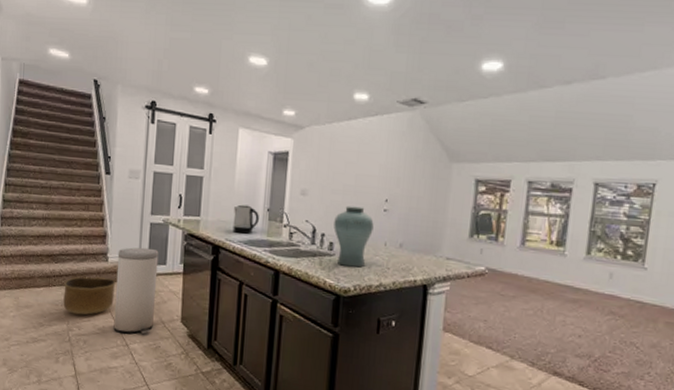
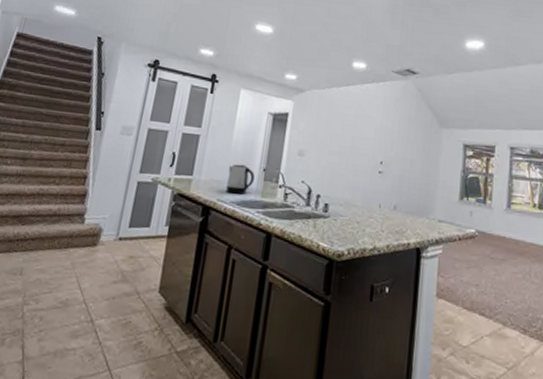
basket: present [63,277,116,315] -> none [22,241,90,286]
pedal bin: present [113,247,159,335] -> none [79,208,143,308]
vase: present [333,206,374,268] -> none [329,167,369,230]

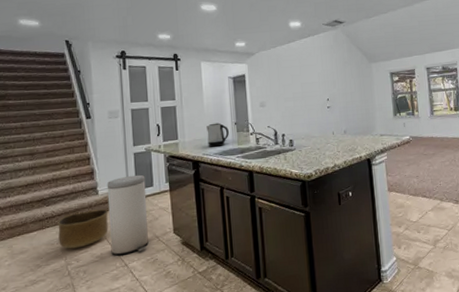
basket: none [22,241,90,286] -> present [58,209,108,249]
pedal bin: none [79,208,143,308] -> present [107,174,148,256]

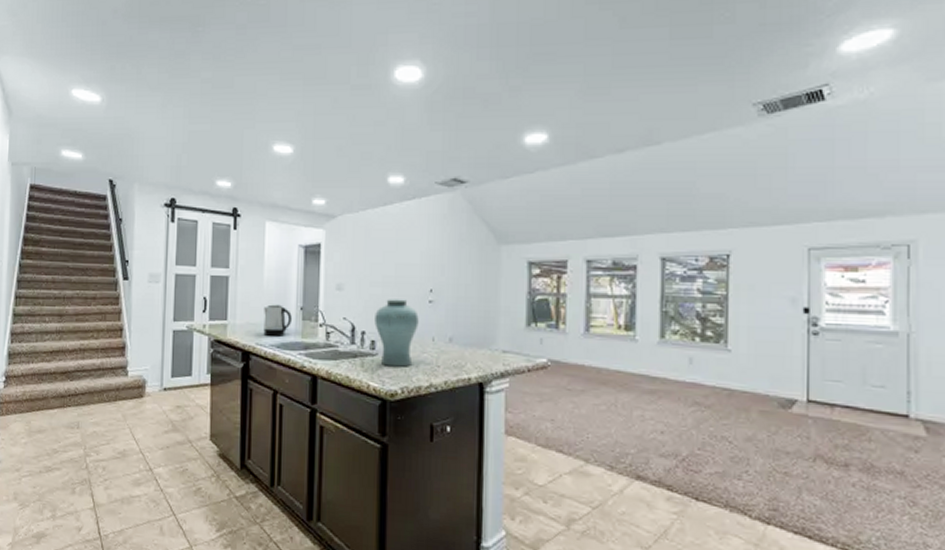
basket: present [58,209,108,249] -> none [79,394,137,438]
pedal bin: present [107,174,148,256] -> none [135,358,183,457]
vase: none [290,108,322,157] -> present [375,299,419,368]

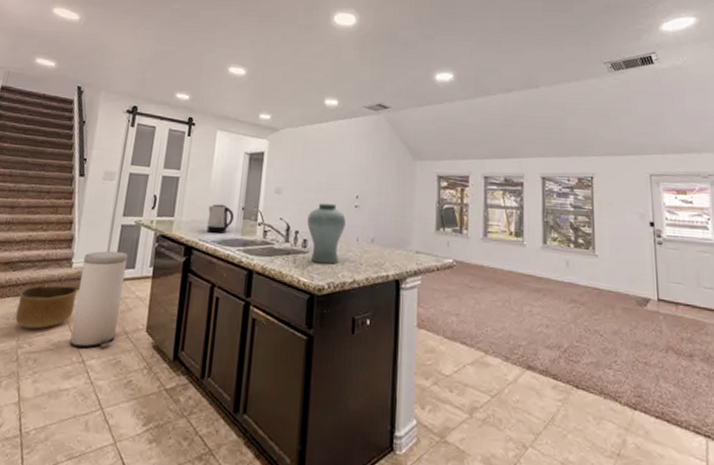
basket: none [79,394,137,438] -> present [15,285,79,329]
pedal bin: none [135,358,183,457] -> present [70,250,128,349]

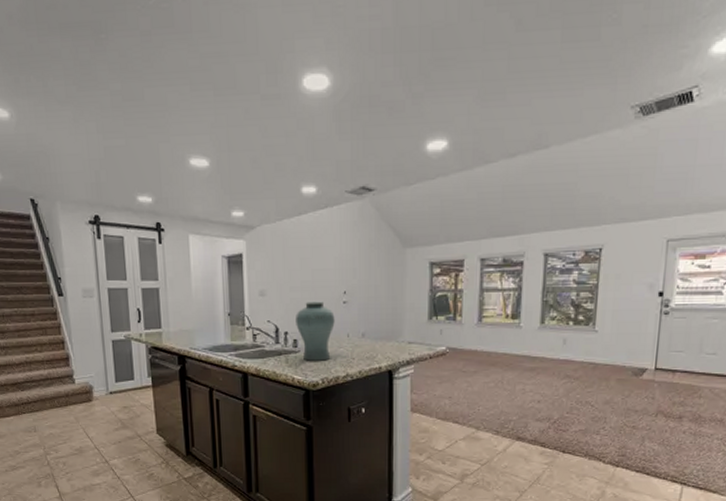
basket: present [15,285,79,329] -> none [34,400,87,438]
pedal bin: present [70,250,128,349] -> none [83,365,130,451]
kettle: present [206,204,234,234] -> none [195,312,221,341]

